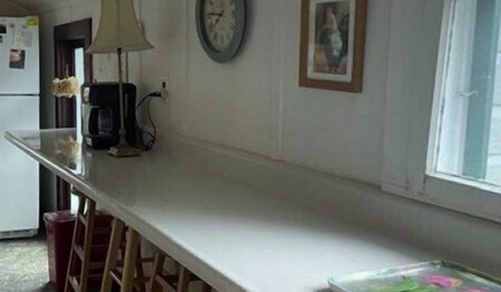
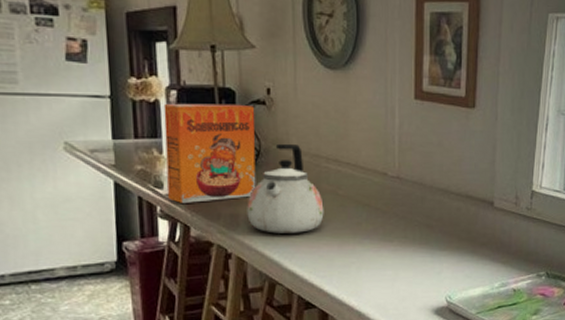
cereal box: none [79,97,152,183] -> present [163,103,256,204]
kettle: none [142,130,210,211] -> present [247,143,324,234]

